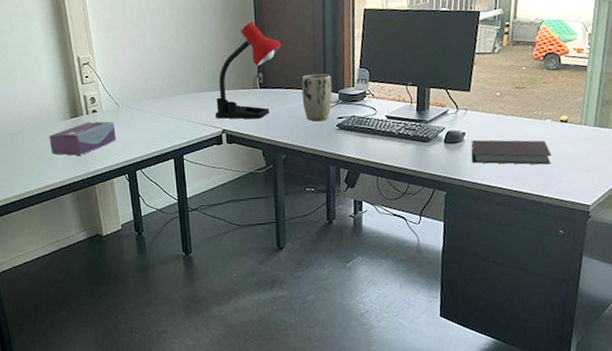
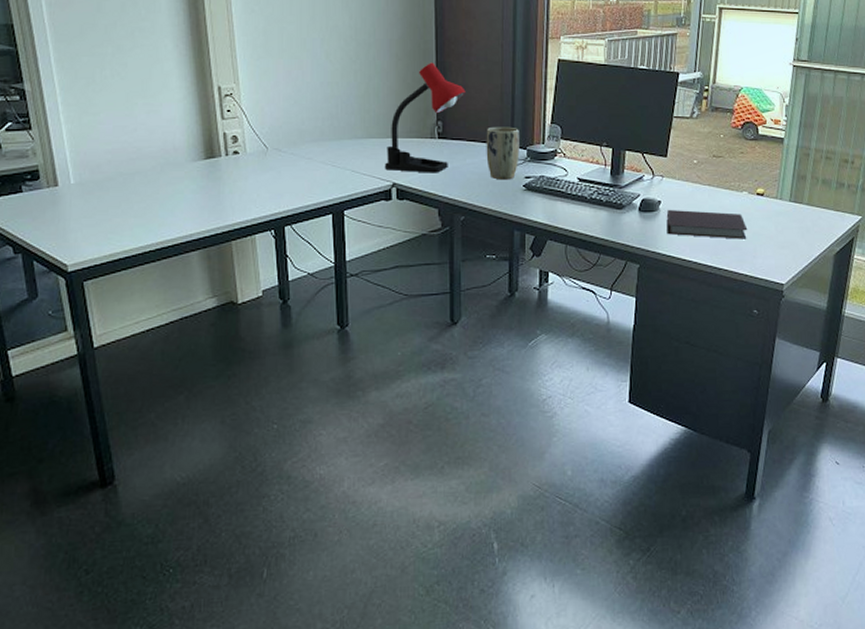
tissue box: present [49,121,116,156] -> none [175,165,262,204]

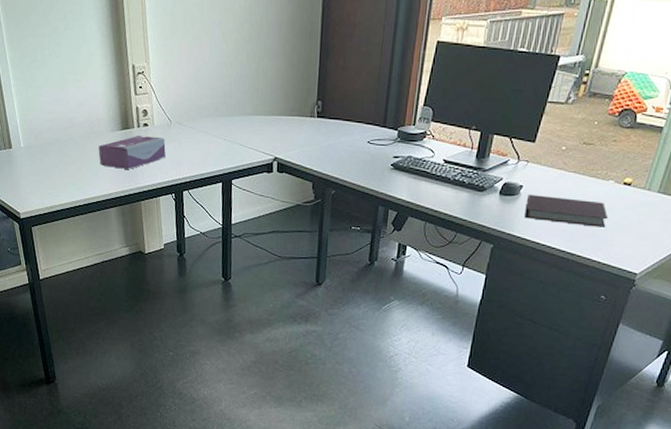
tissue box: none [175,165,262,204] -> present [98,136,166,169]
desk lamp: present [385,62,466,173] -> none [269,44,346,150]
plant pot: present [486,126,520,180] -> none [359,107,392,159]

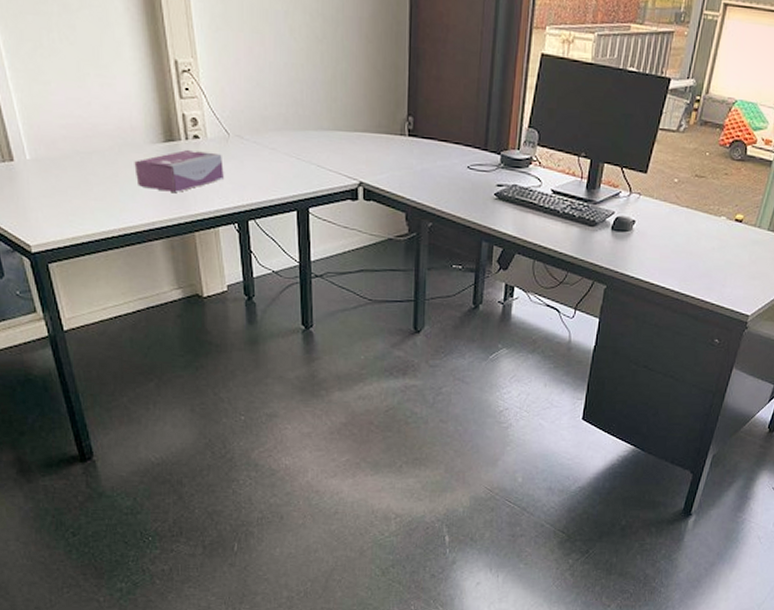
notebook: present [524,194,608,228] -> none [638,229,721,267]

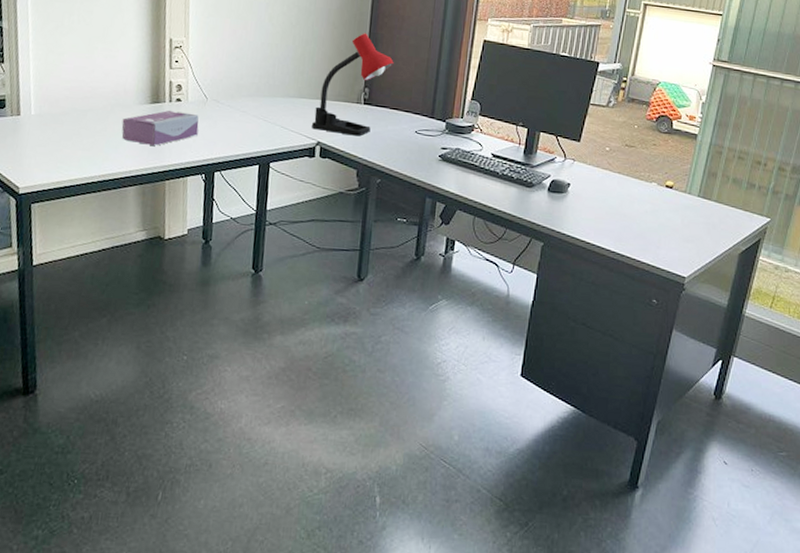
desk lamp: none [352,47,440,174] -> present [312,33,394,136]

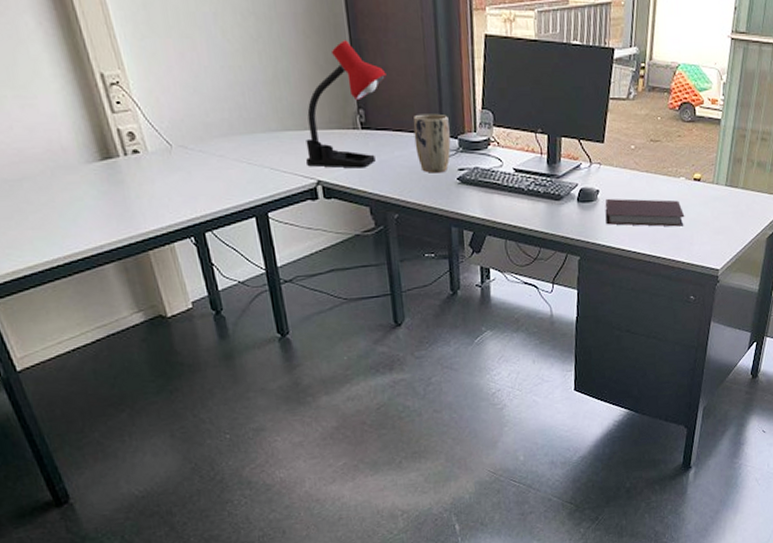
tissue box: present [121,111,199,146] -> none [70,166,172,212]
plant pot: none [407,97,440,149] -> present [413,113,451,173]
notebook: none [573,192,654,229] -> present [605,198,685,227]

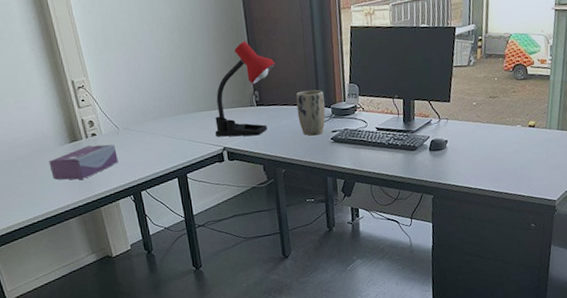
tissue box: none [70,166,172,212] -> present [49,144,118,180]
notebook: present [605,198,685,227] -> none [453,144,523,168]

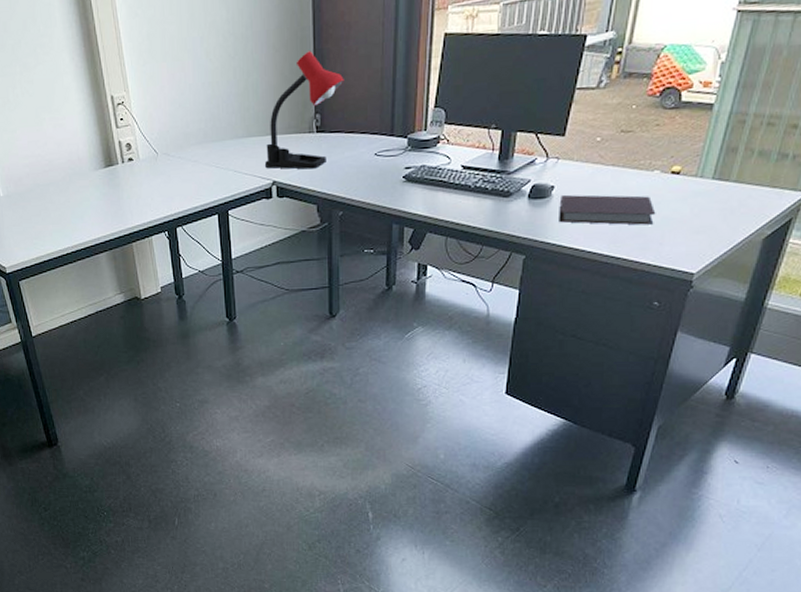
tissue box: present [49,144,118,180] -> none [82,171,154,210]
plant pot: present [295,89,326,136] -> none [365,114,400,172]
notebook: none [453,144,523,168] -> present [559,194,656,225]

